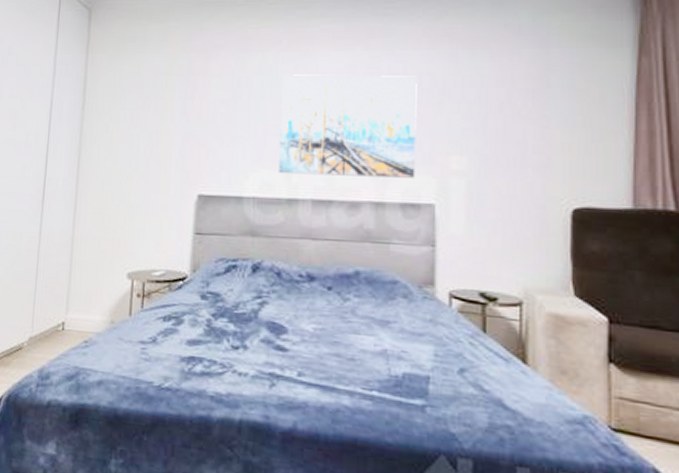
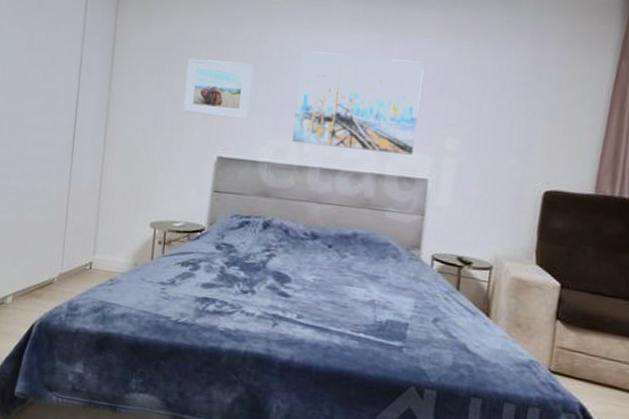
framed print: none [159,92,232,152] -> present [183,58,253,120]

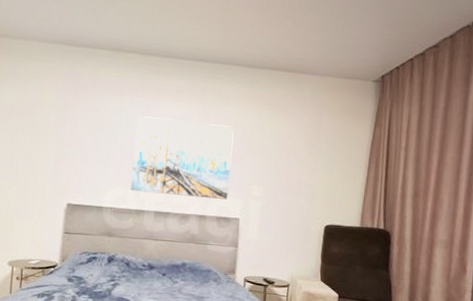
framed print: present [183,58,253,120] -> none [35,120,96,172]

